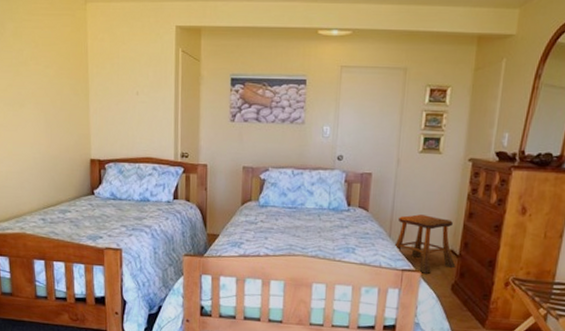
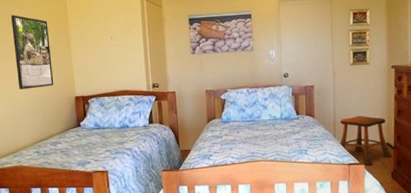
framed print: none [21,55,67,145] -> present [10,15,54,90]

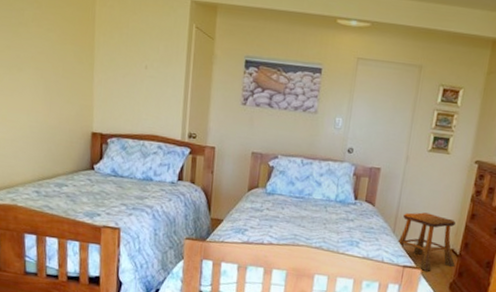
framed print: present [10,15,54,90] -> none [21,15,69,114]

